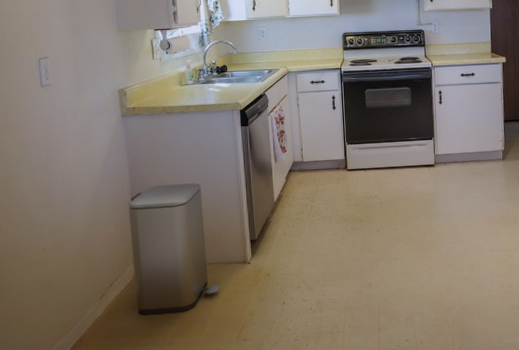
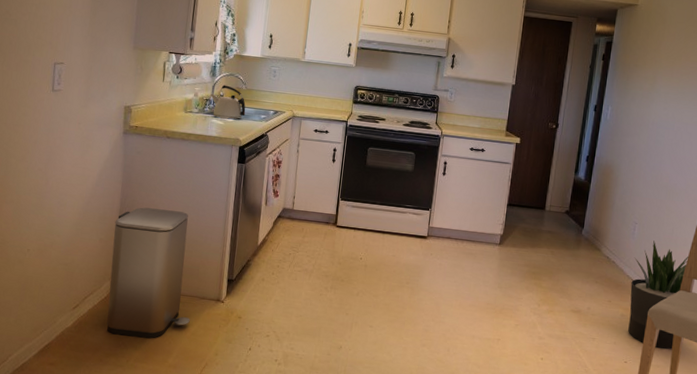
kettle: none [203,52,241,87] -> present [210,85,246,120]

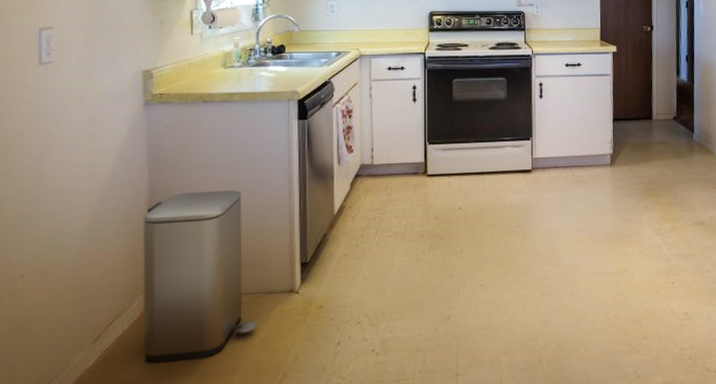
kettle: present [210,85,246,120] -> none [255,29,302,71]

